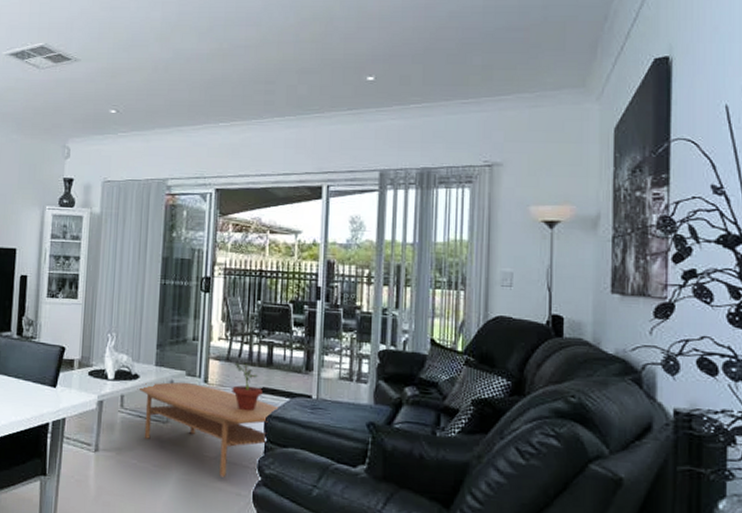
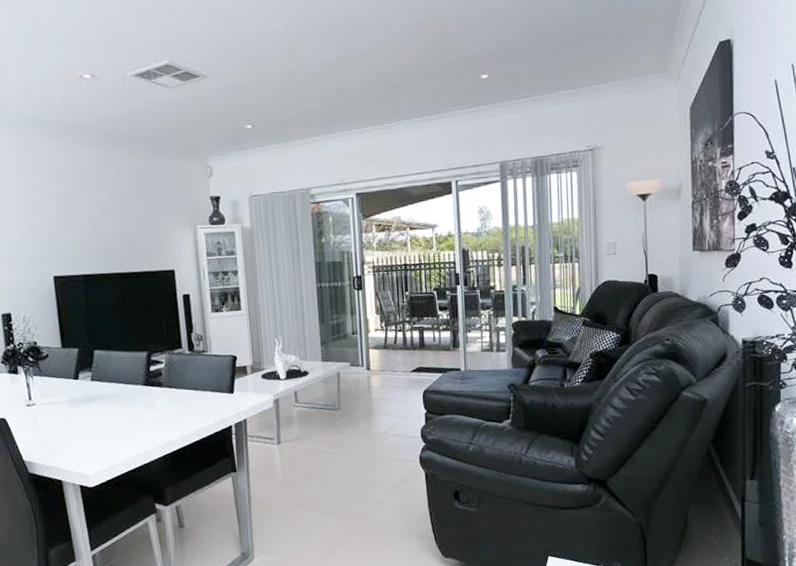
coffee table: present [137,382,279,478] -> none [308,372,434,449]
potted plant: present [232,362,263,412] -> none [391,347,419,390]

